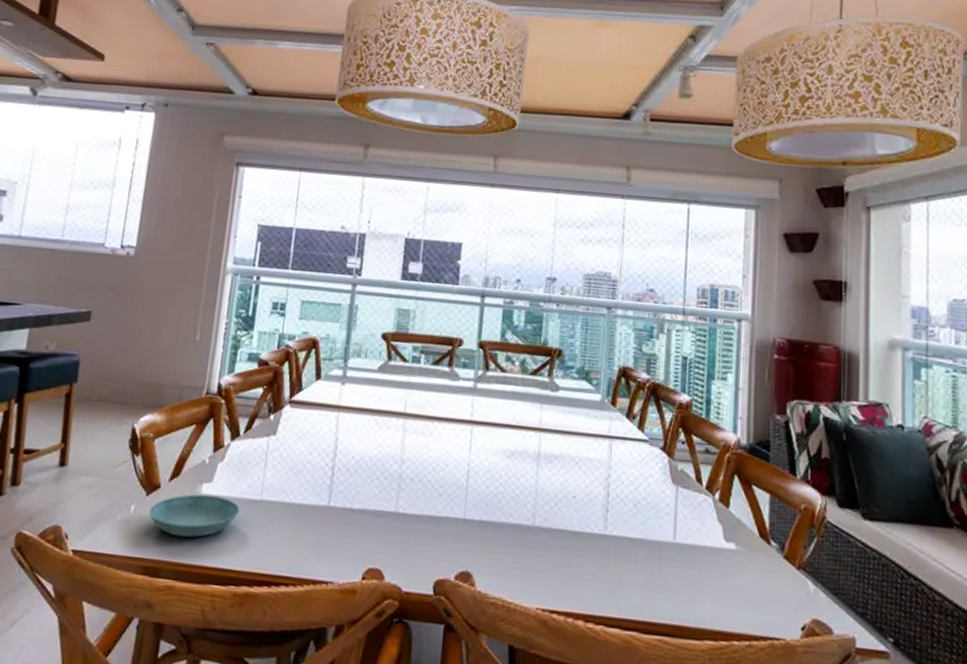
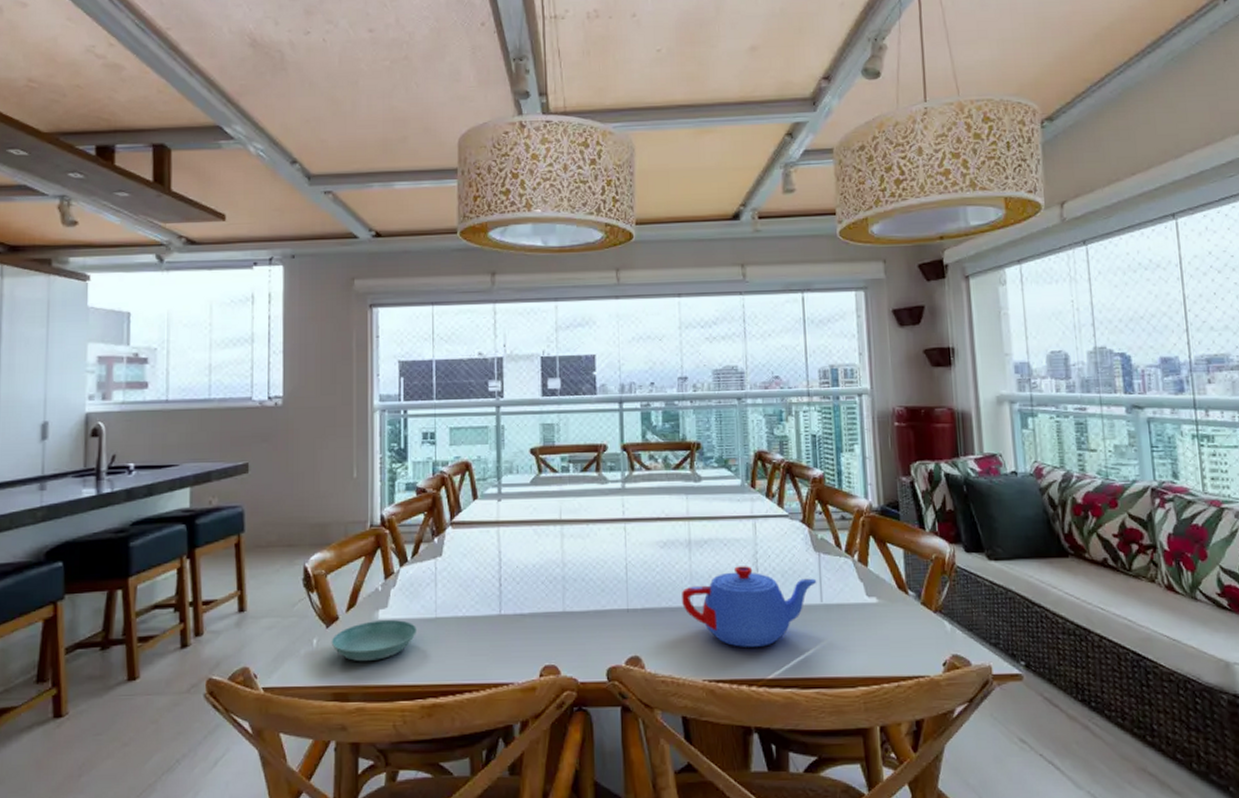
teapot: none [523,488,672,581] -> present [682,566,817,647]

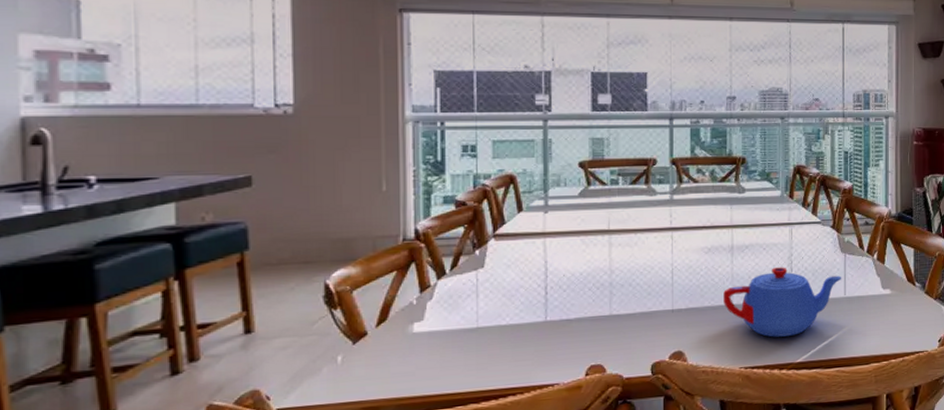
saucer: present [331,619,418,661] -> none [358,331,458,375]

